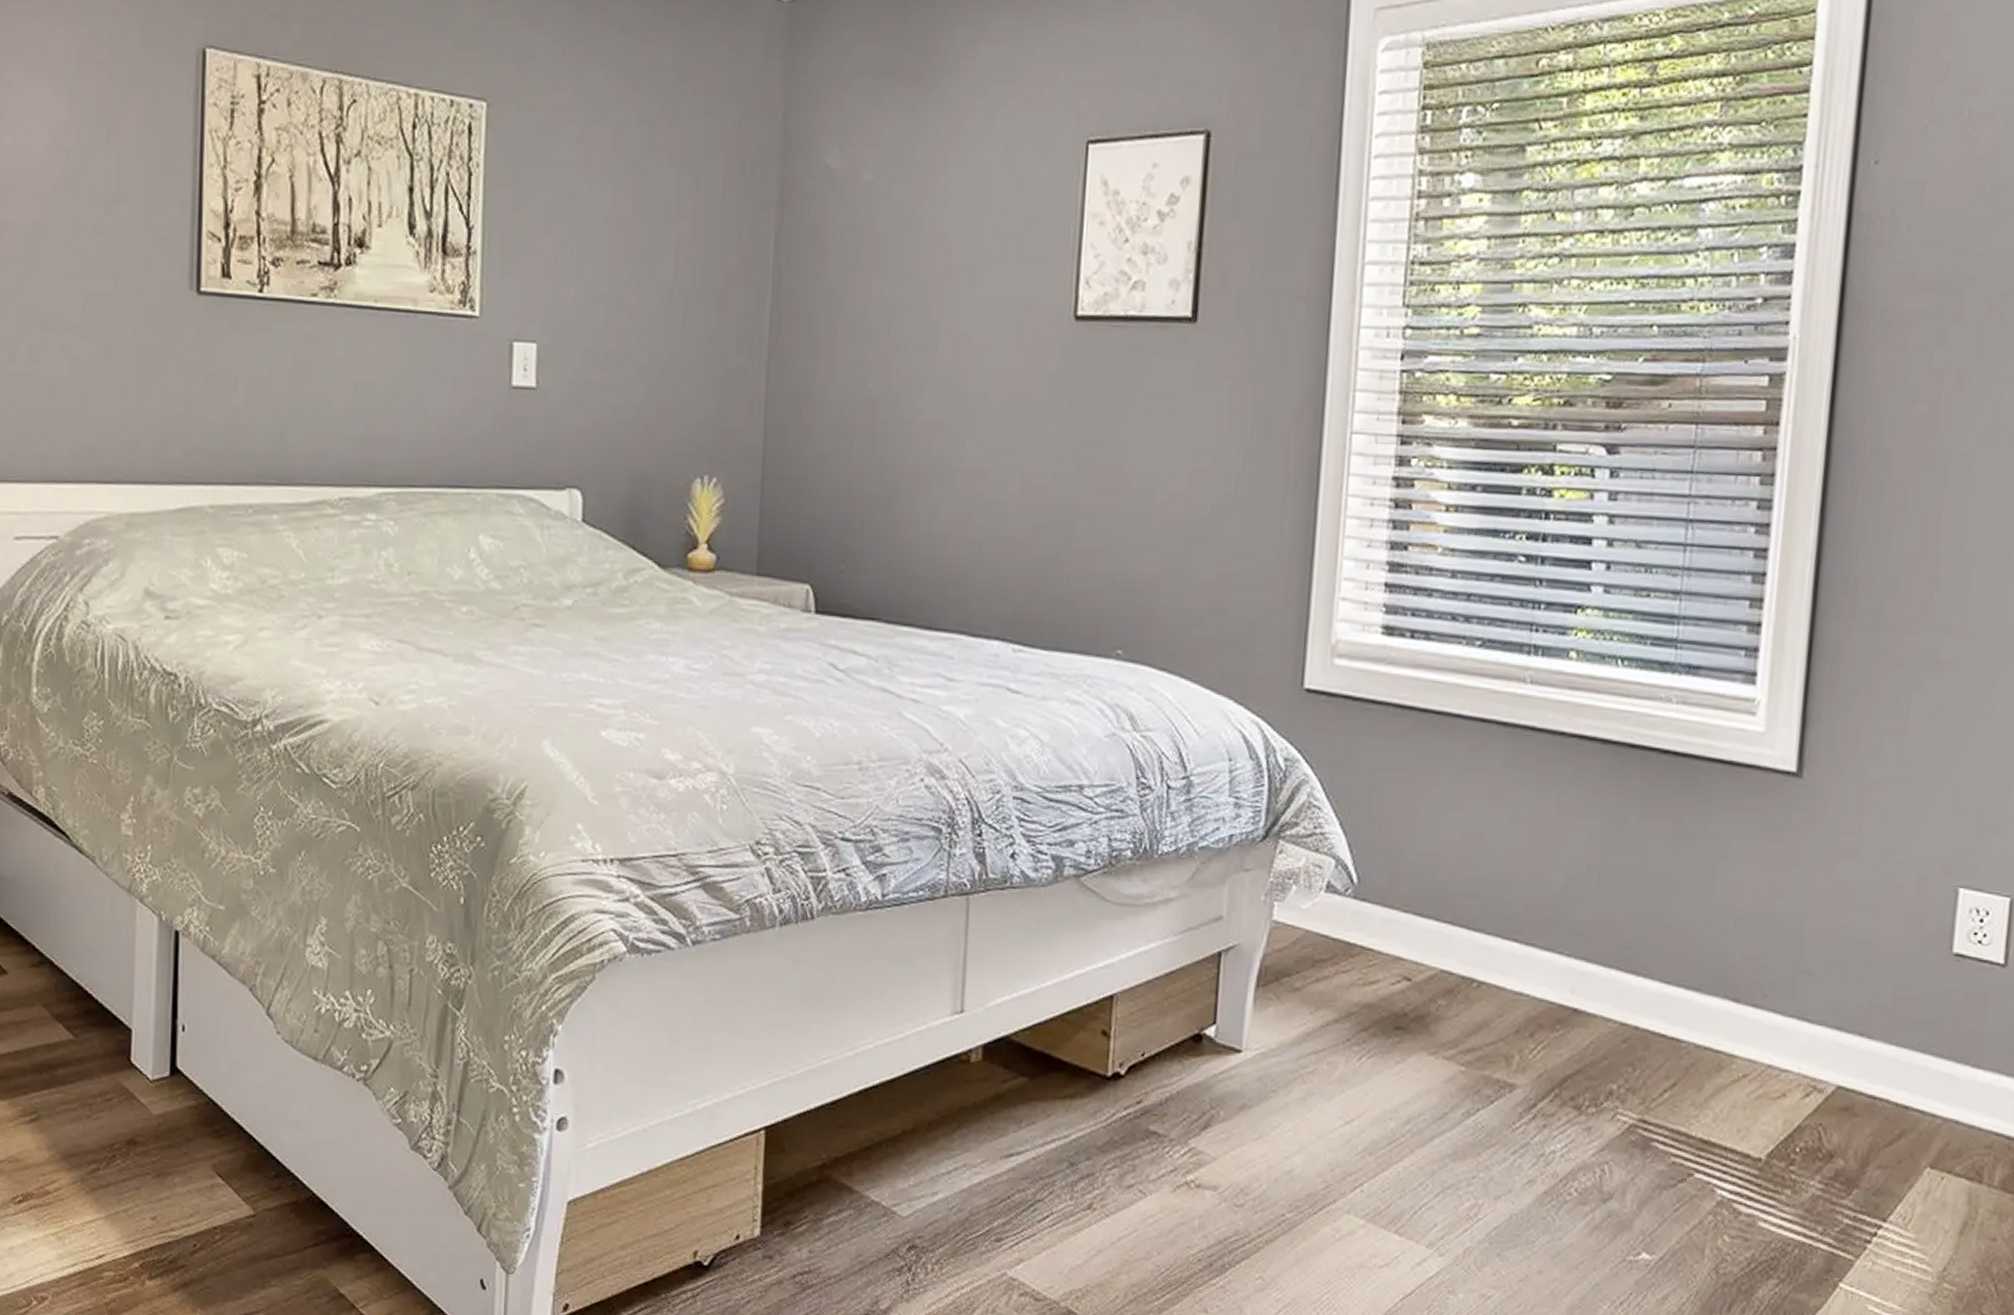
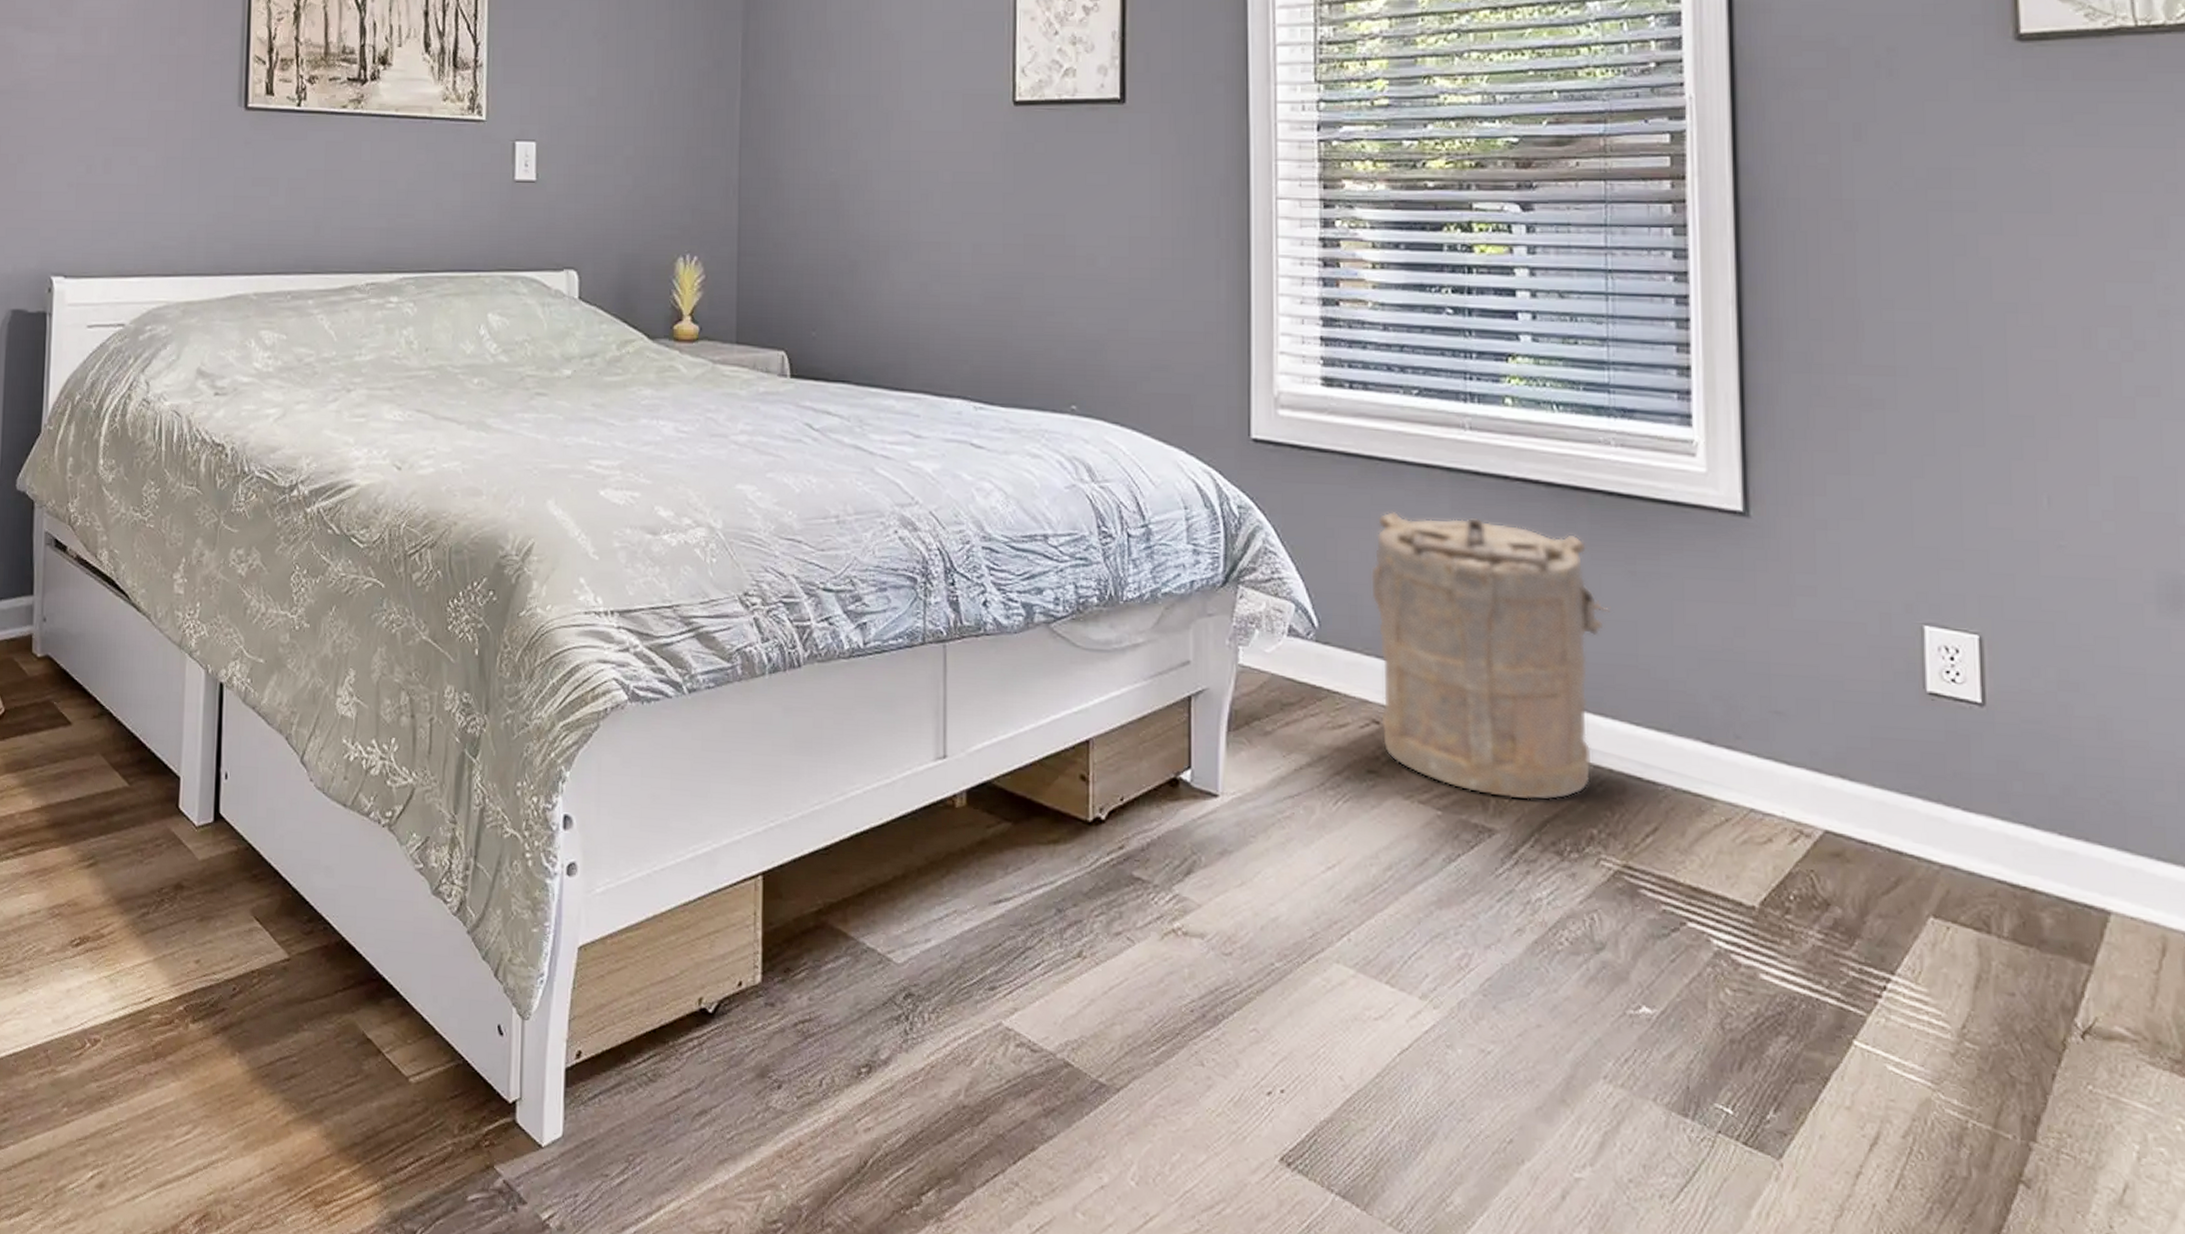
laundry hamper: none [1412,766,1654,1057] -> present [1370,511,1611,801]

